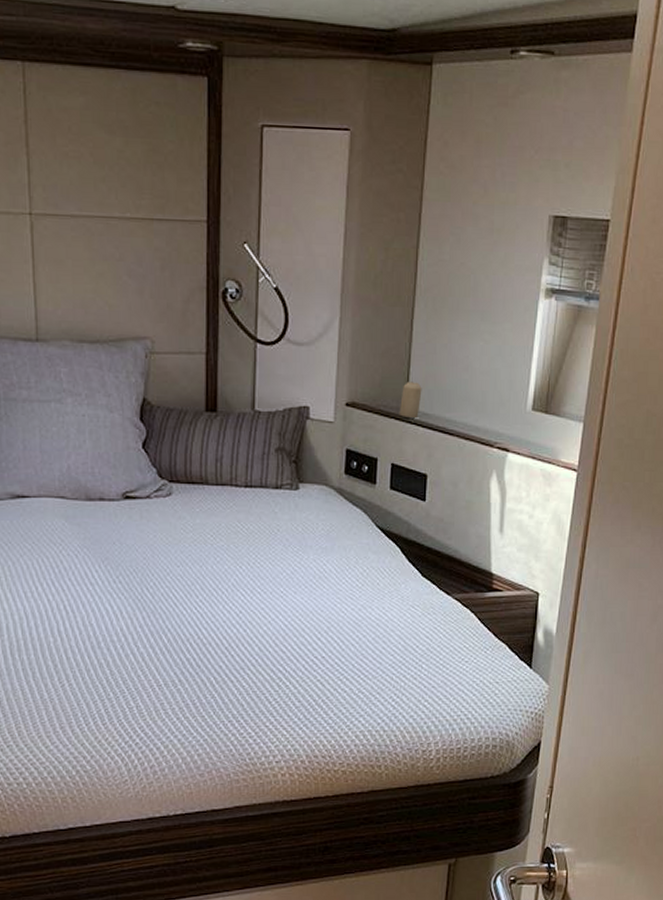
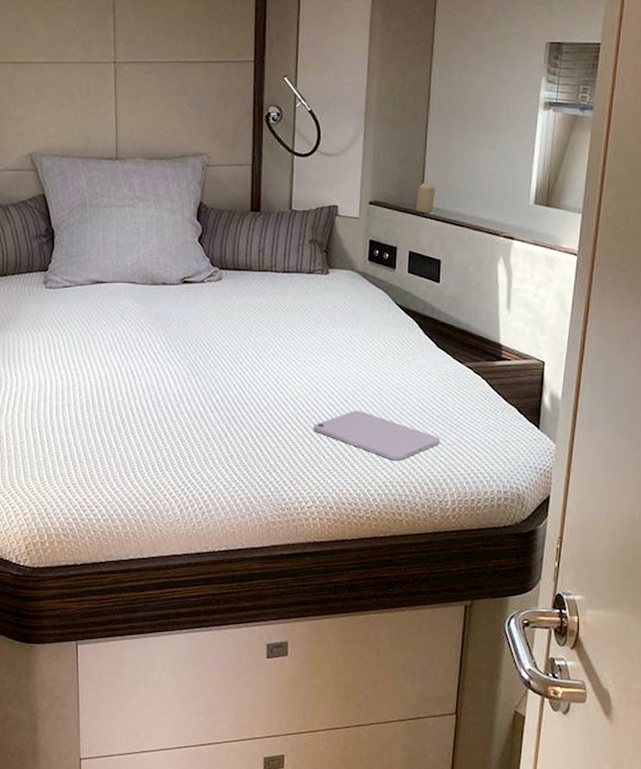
tablet: none [281,650,425,707] -> present [313,410,441,461]

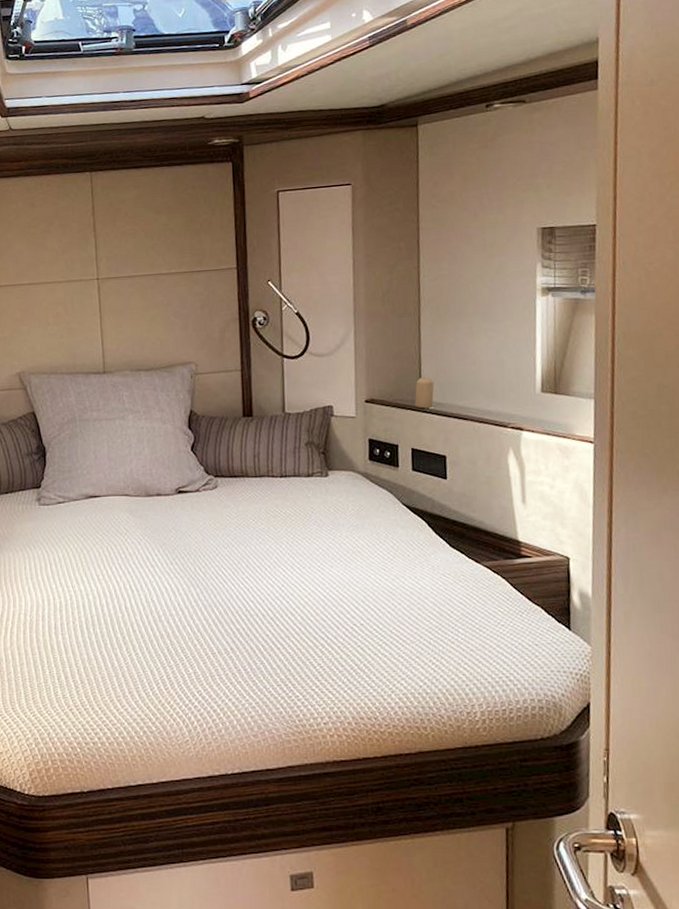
tablet: present [313,410,441,461] -> none [323,617,463,670]

